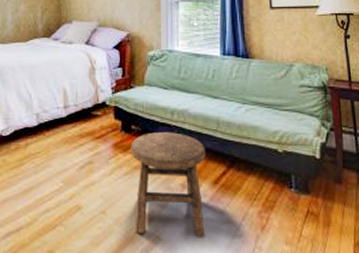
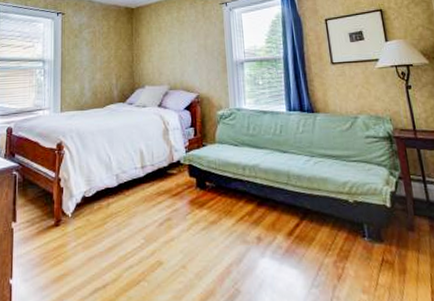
stool: present [130,132,206,238] -> none [206,187,283,290]

